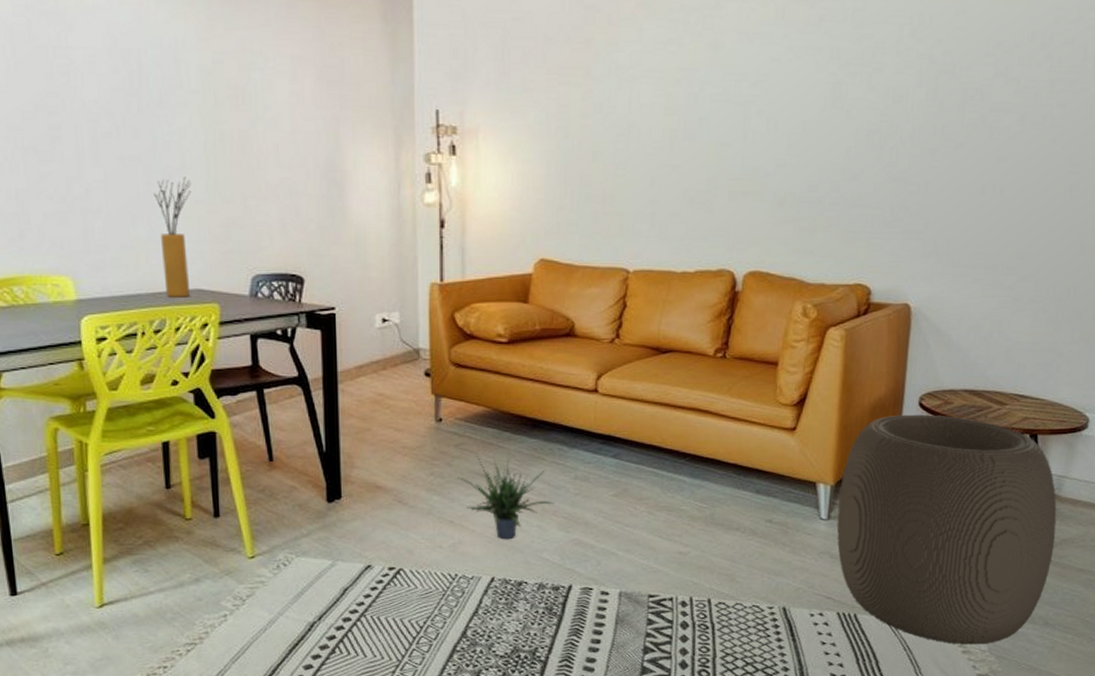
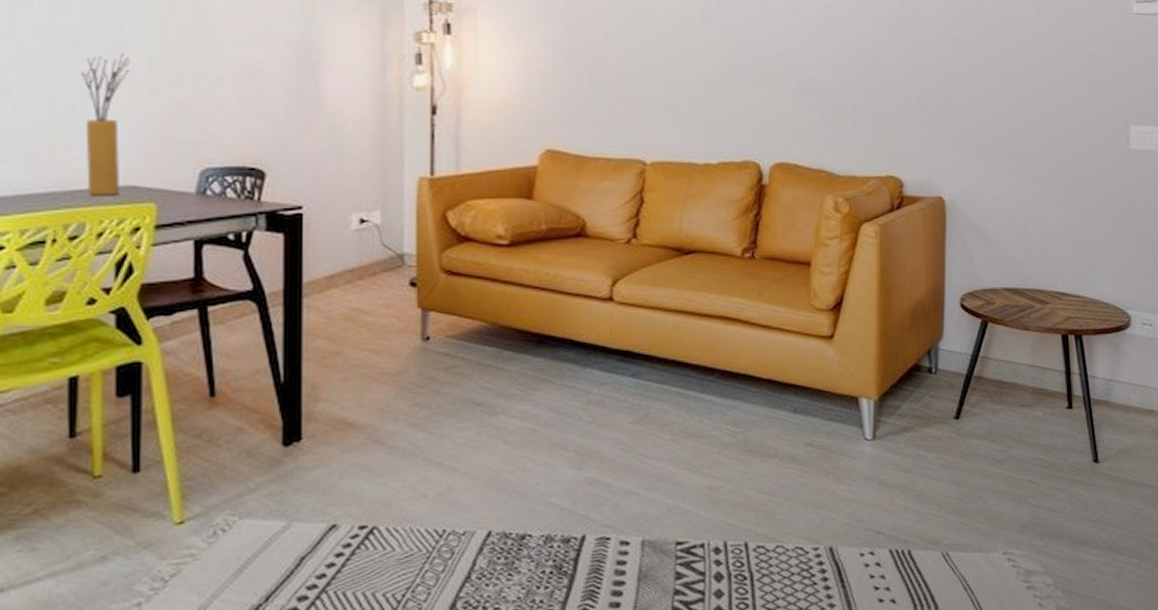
potted plant: present [457,453,556,539] -> none [447,378,565,482]
pouf: present [837,414,1057,645] -> none [883,316,1111,580]

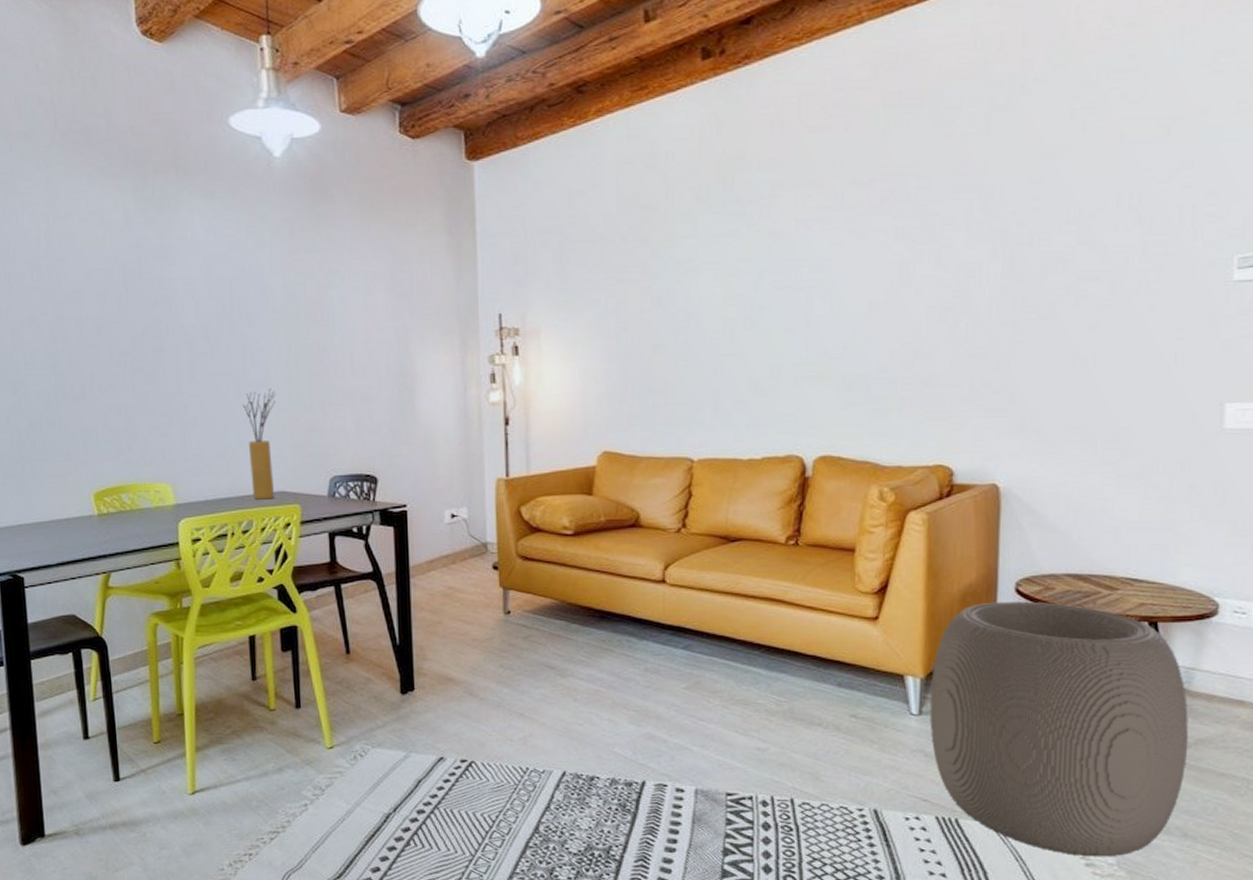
pouf: none [883,316,1111,580] -> present [930,601,1189,857]

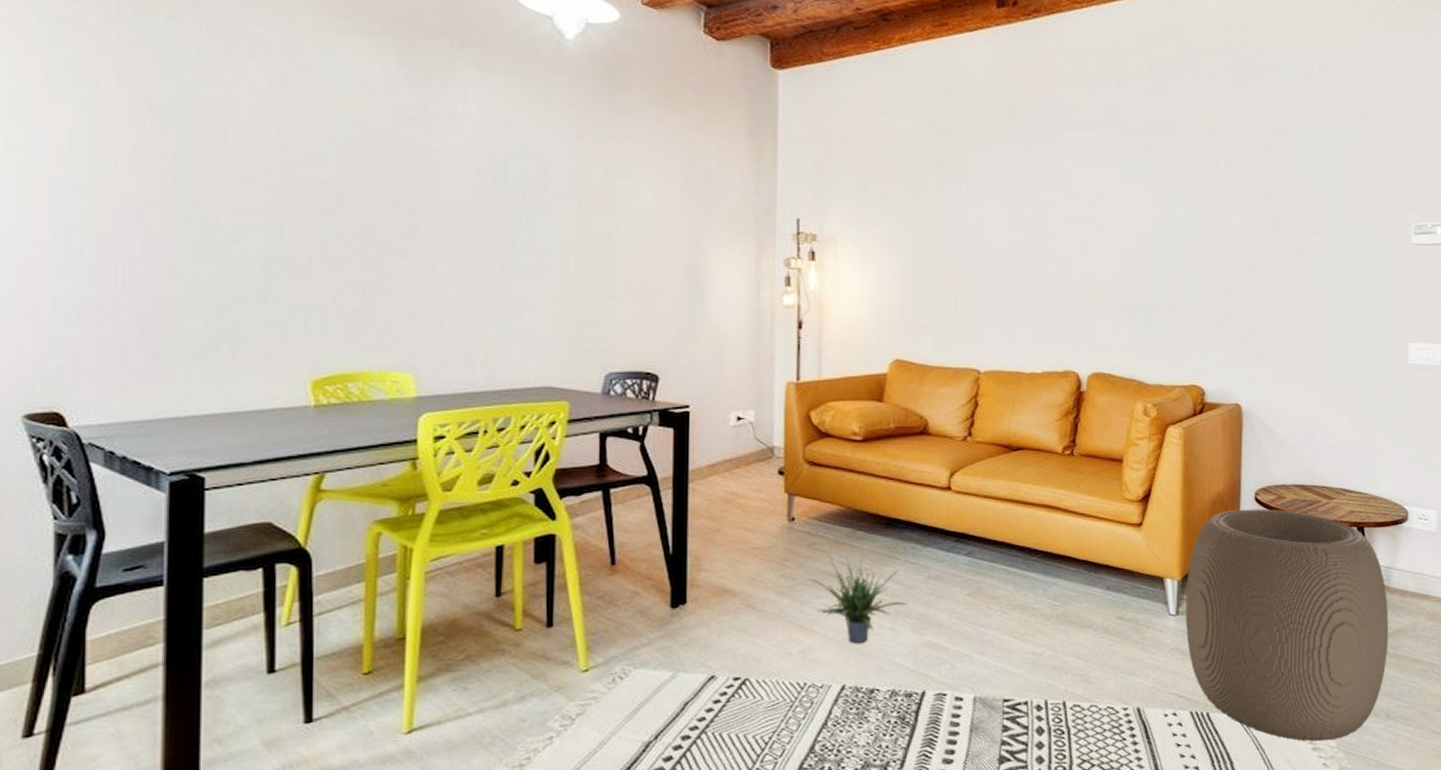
vase: present [243,388,276,501] -> none [509,276,549,396]
potted plant: none [527,645,626,732] -> present [809,553,909,643]

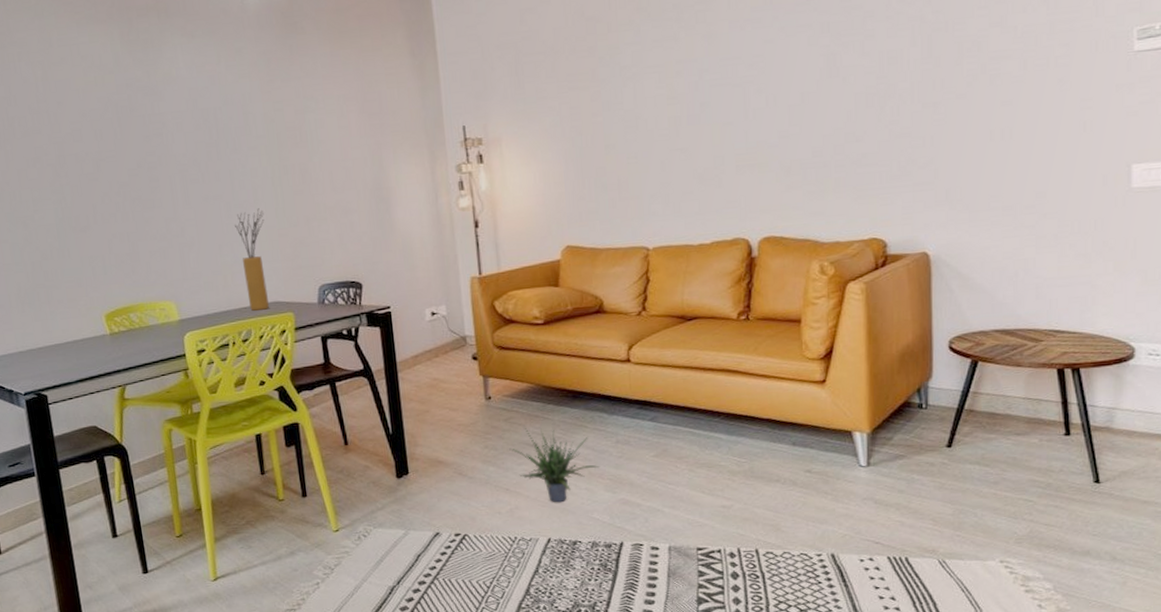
vase: none [509,276,549,396] -> present [235,208,269,312]
pouf: present [1185,509,1389,742] -> none [876,357,1113,584]

